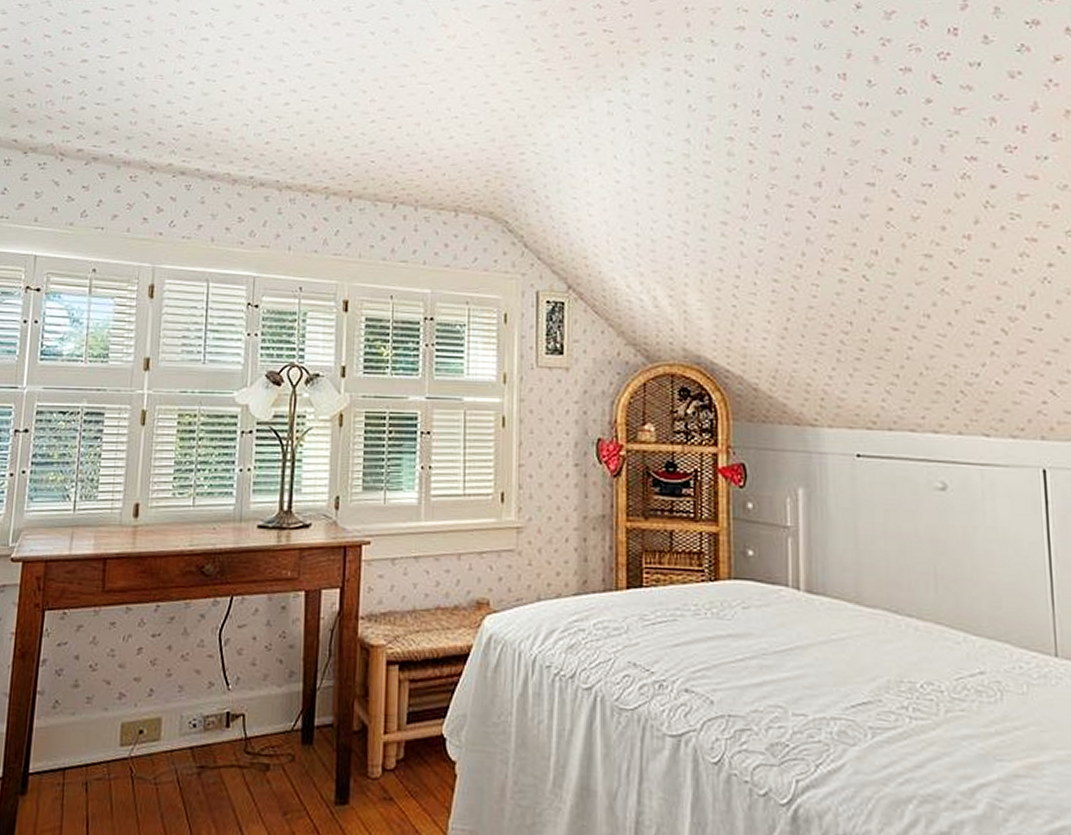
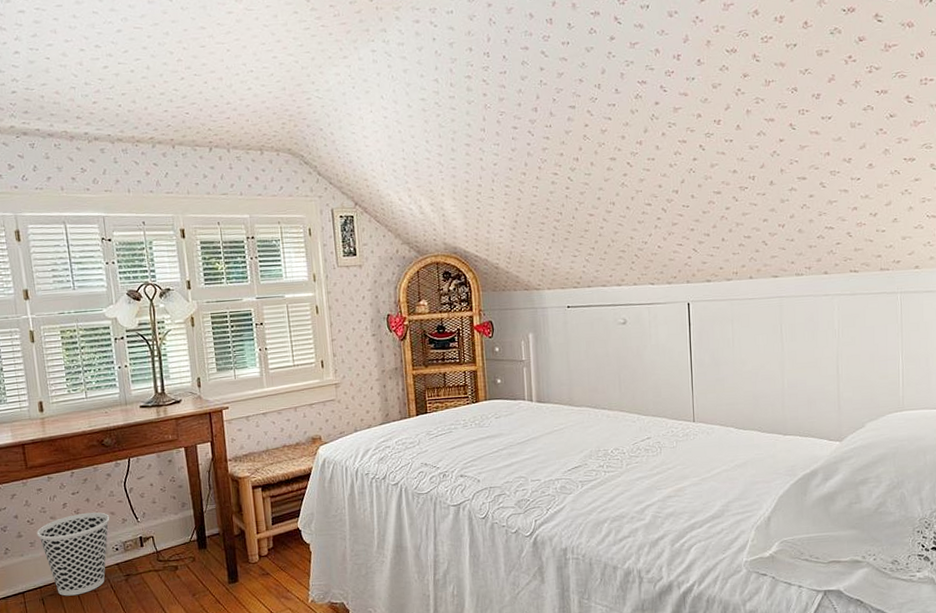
wastebasket: none [97,665,193,786] -> present [37,512,110,596]

